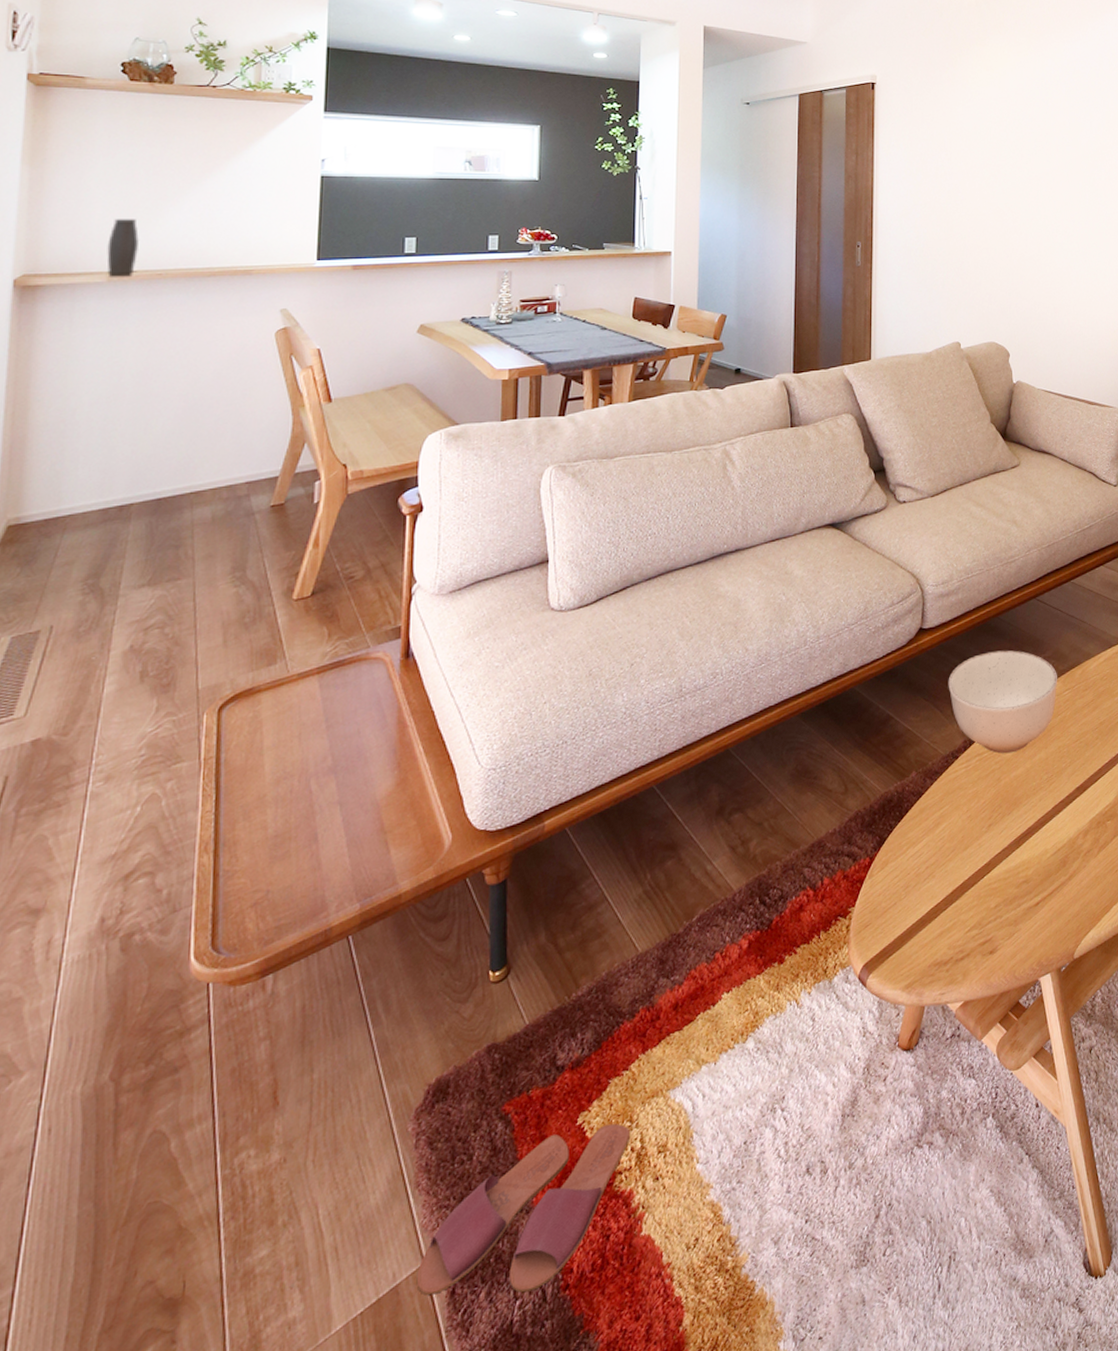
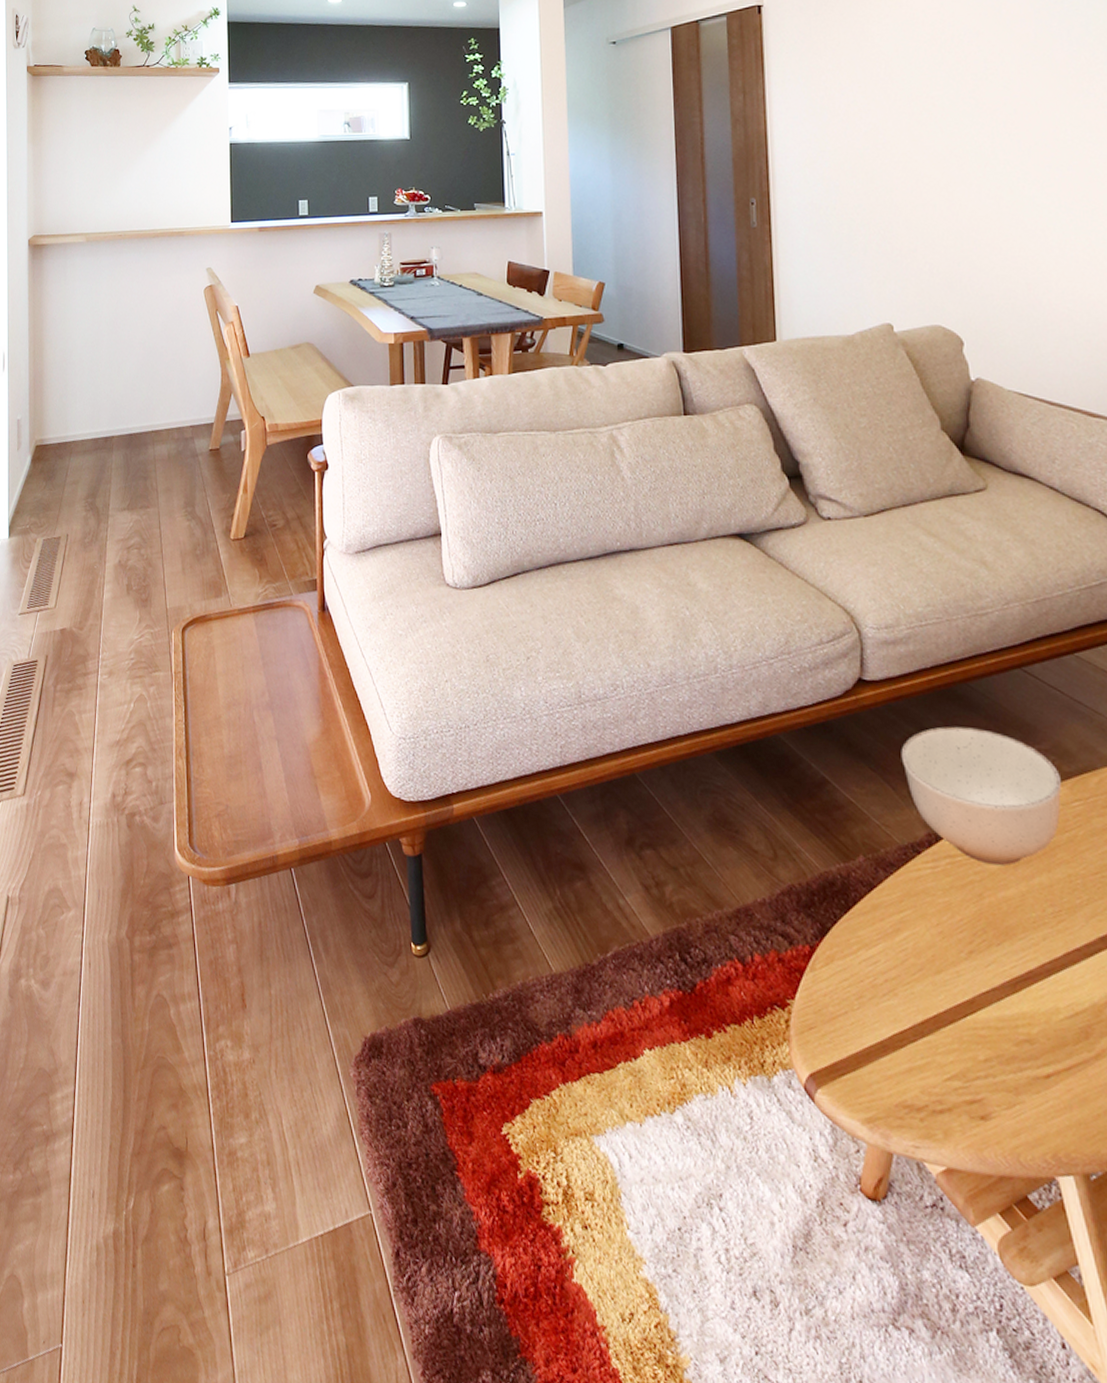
vase: present [107,219,139,278] -> none [85,187,105,239]
slippers: present [416,1123,630,1296] -> none [365,1133,555,1289]

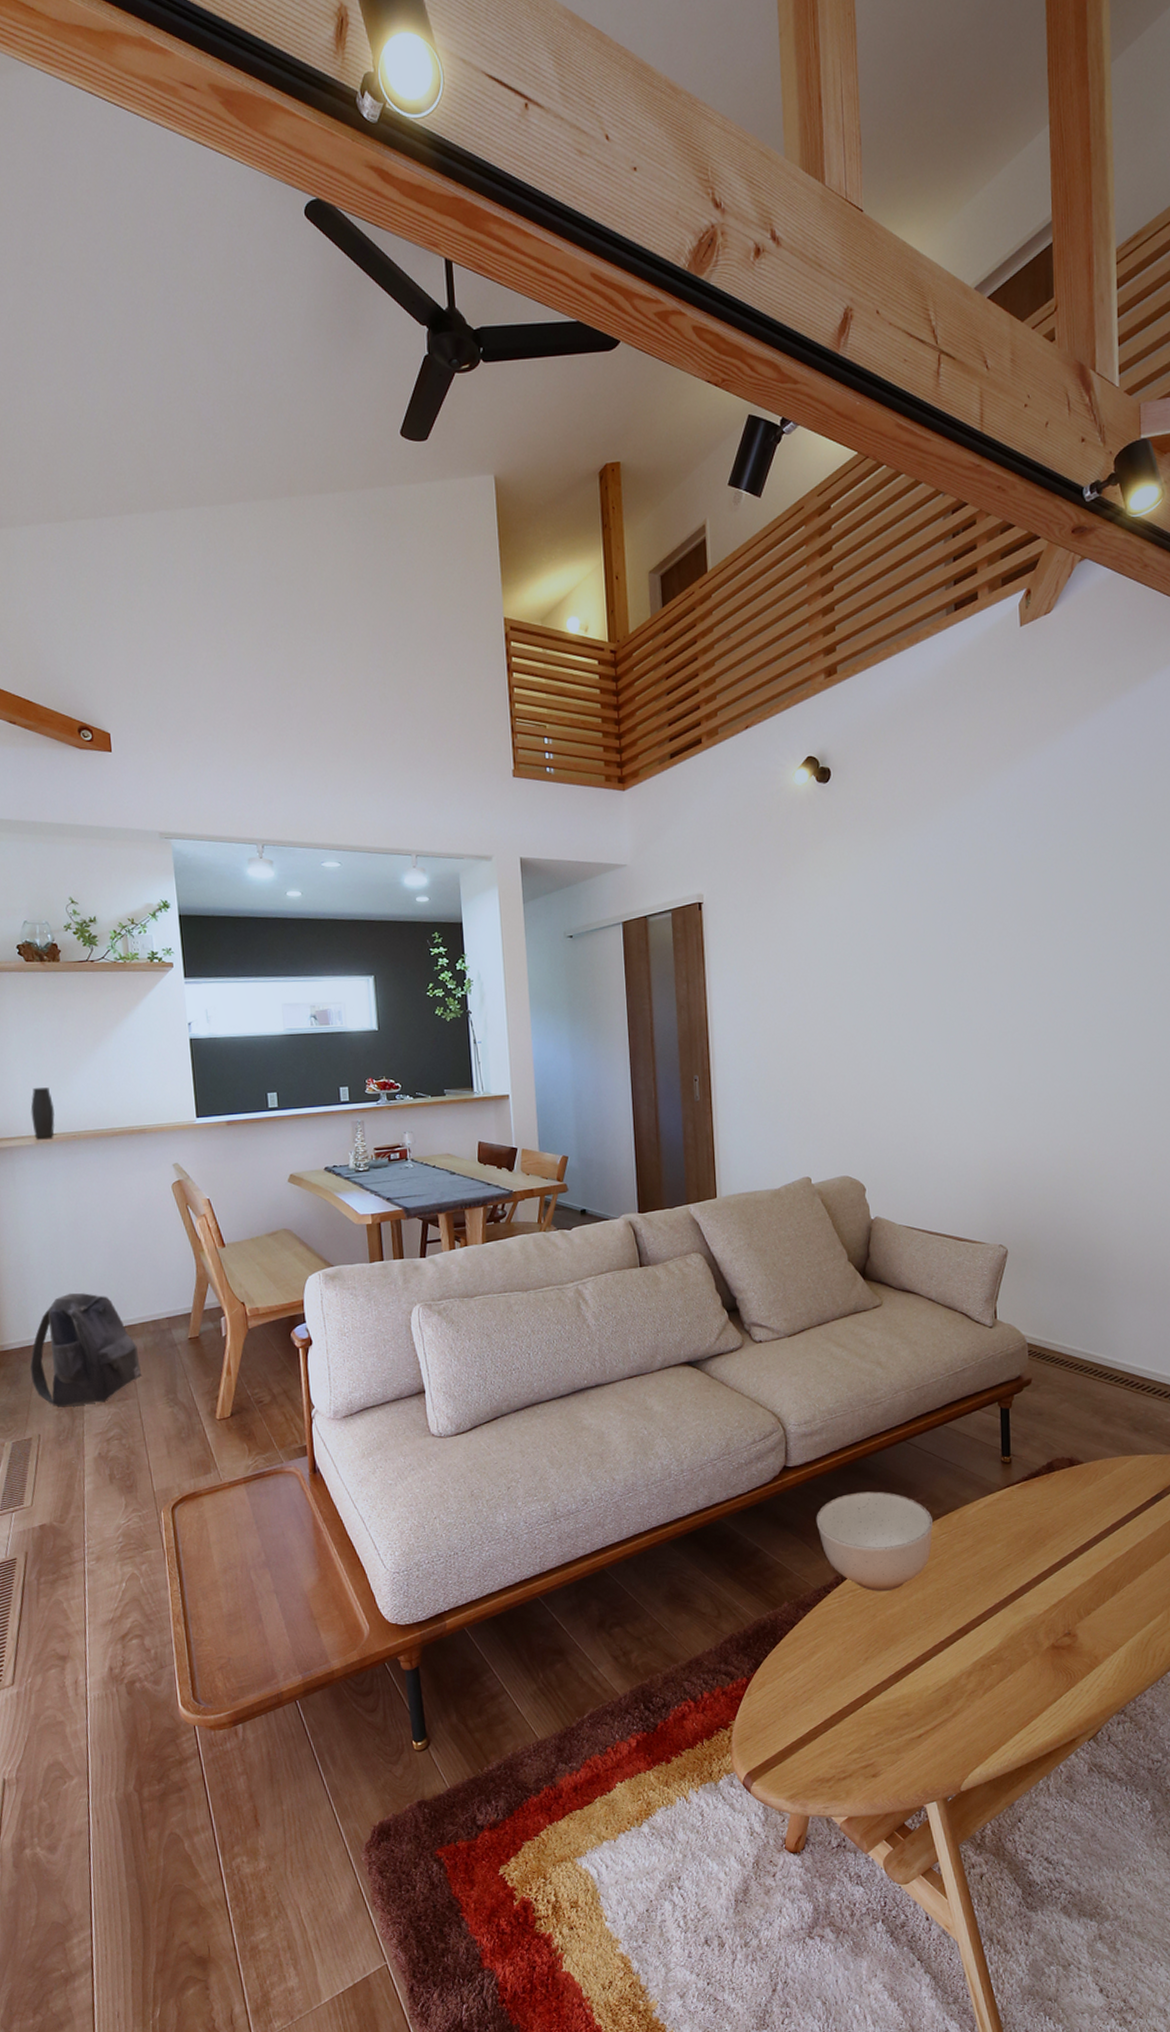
backpack: none [64,392,163,510] -> present [29,1293,141,1407]
vase: none [85,187,105,239] -> present [30,1087,55,1141]

